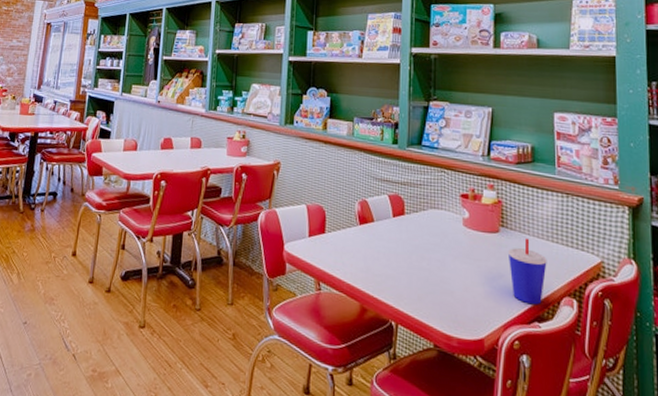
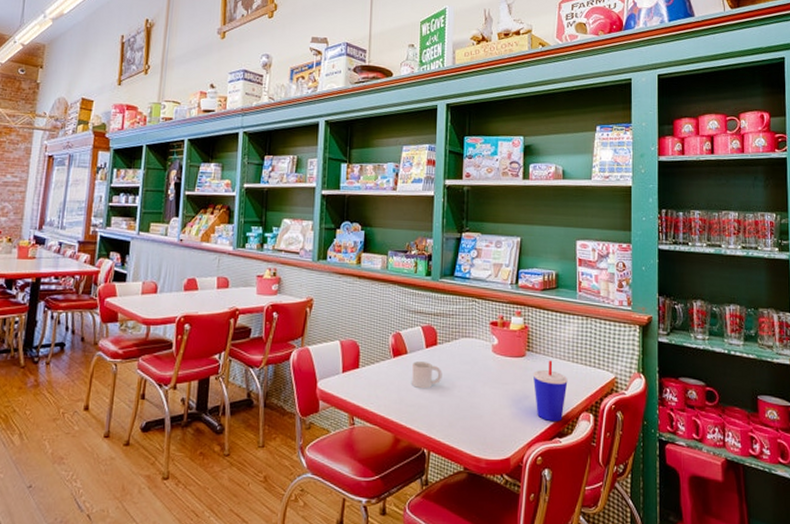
mug: none [379,230,410,260] -> present [412,362,442,389]

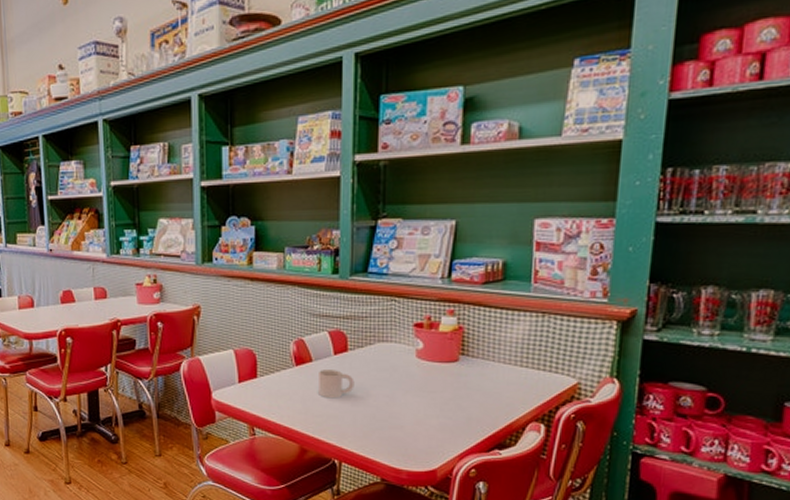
beverage cup: present [534,360,568,422] -> none [468,364,513,433]

